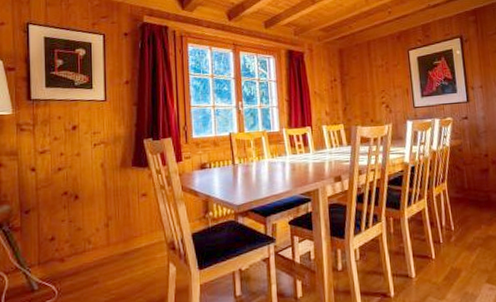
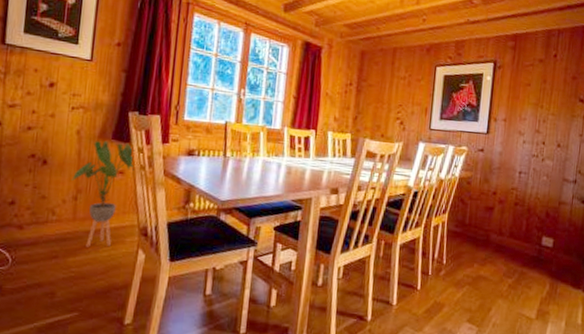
house plant: none [101,167,155,269] -> present [71,140,135,247]

